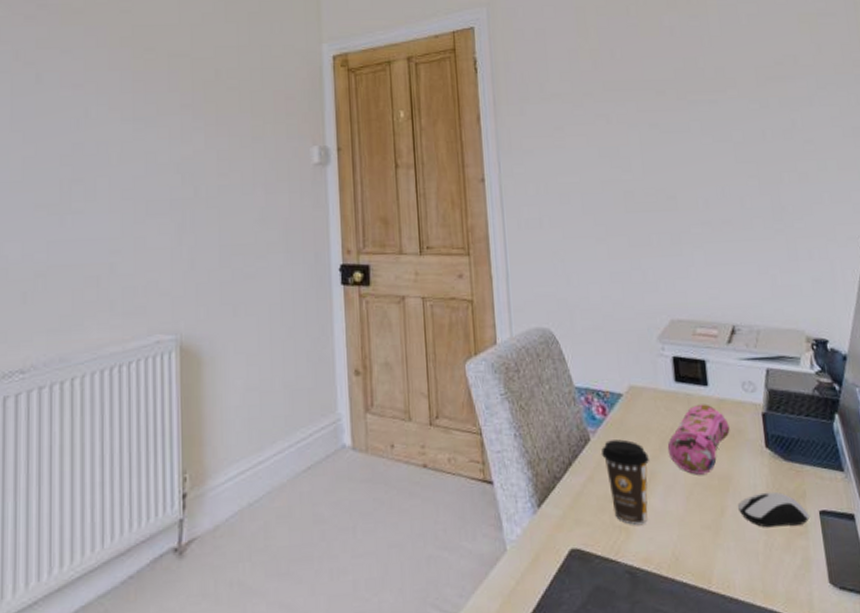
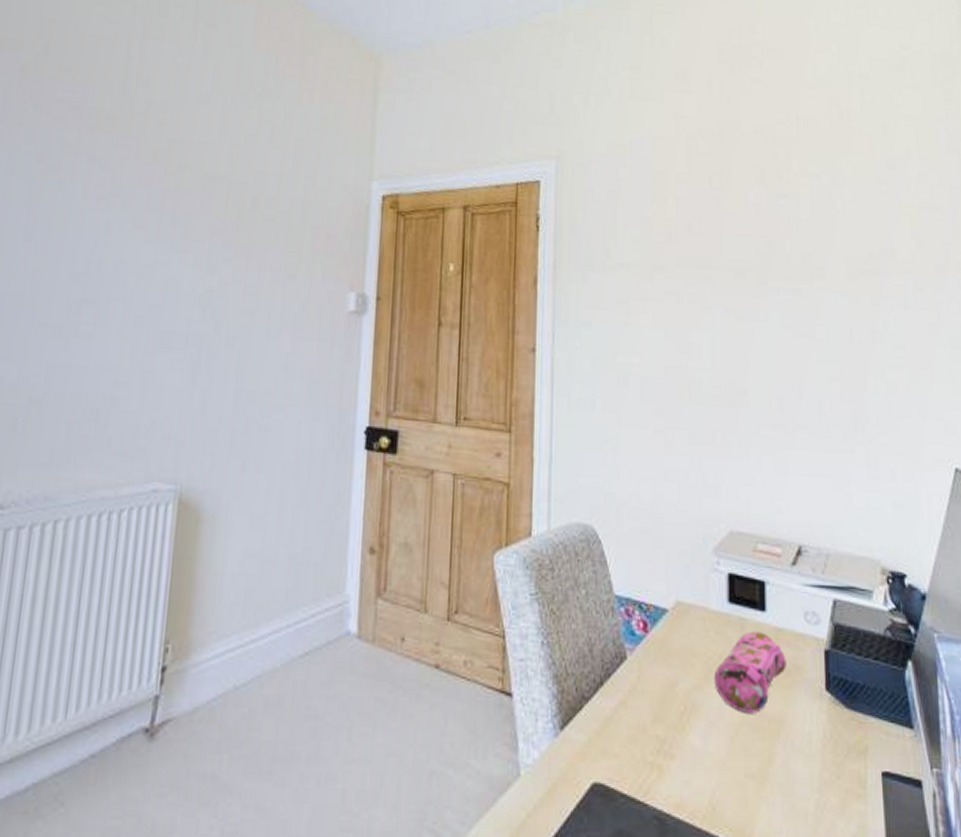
coffee cup: present [601,439,649,525] -> none [637,661,691,763]
computer mouse: present [737,491,810,528] -> none [787,742,871,786]

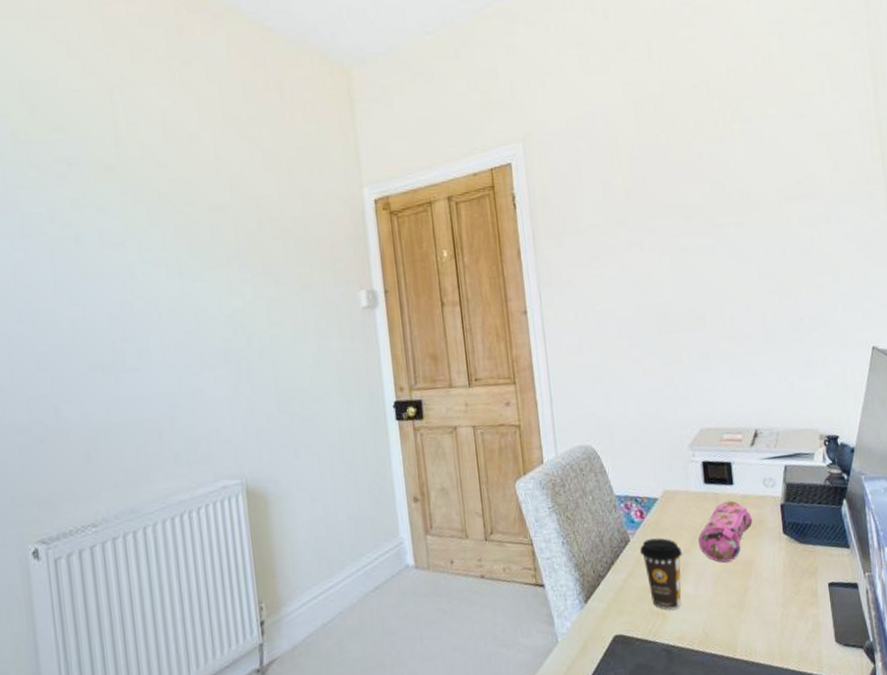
coffee cup: none [637,661,691,763] -> present [639,538,682,610]

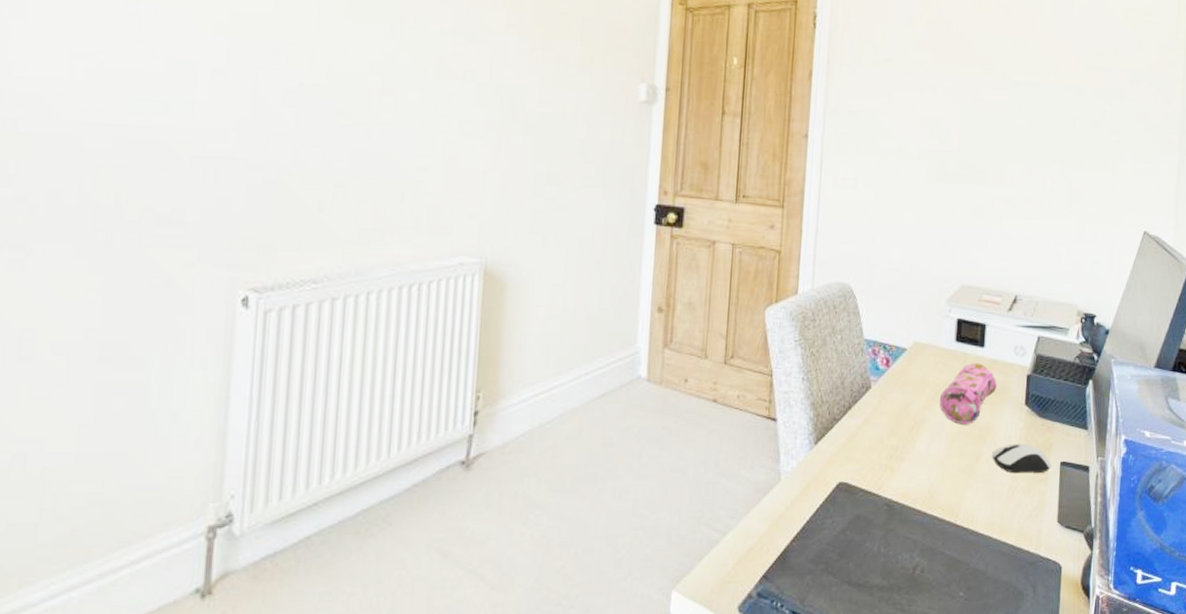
coffee cup: present [639,538,682,610] -> none [879,389,921,464]
computer mouse: none [758,570,821,602] -> present [991,443,1052,474]

